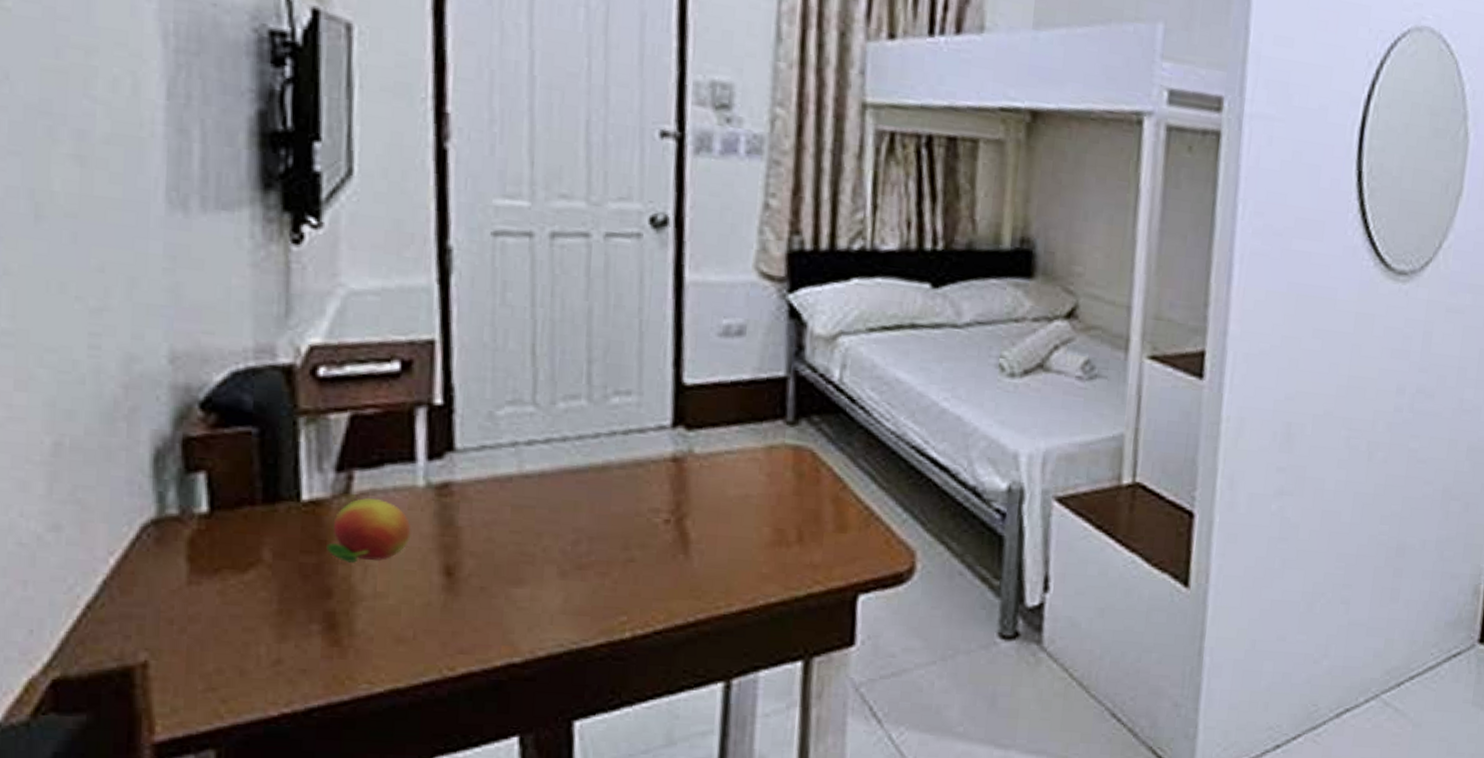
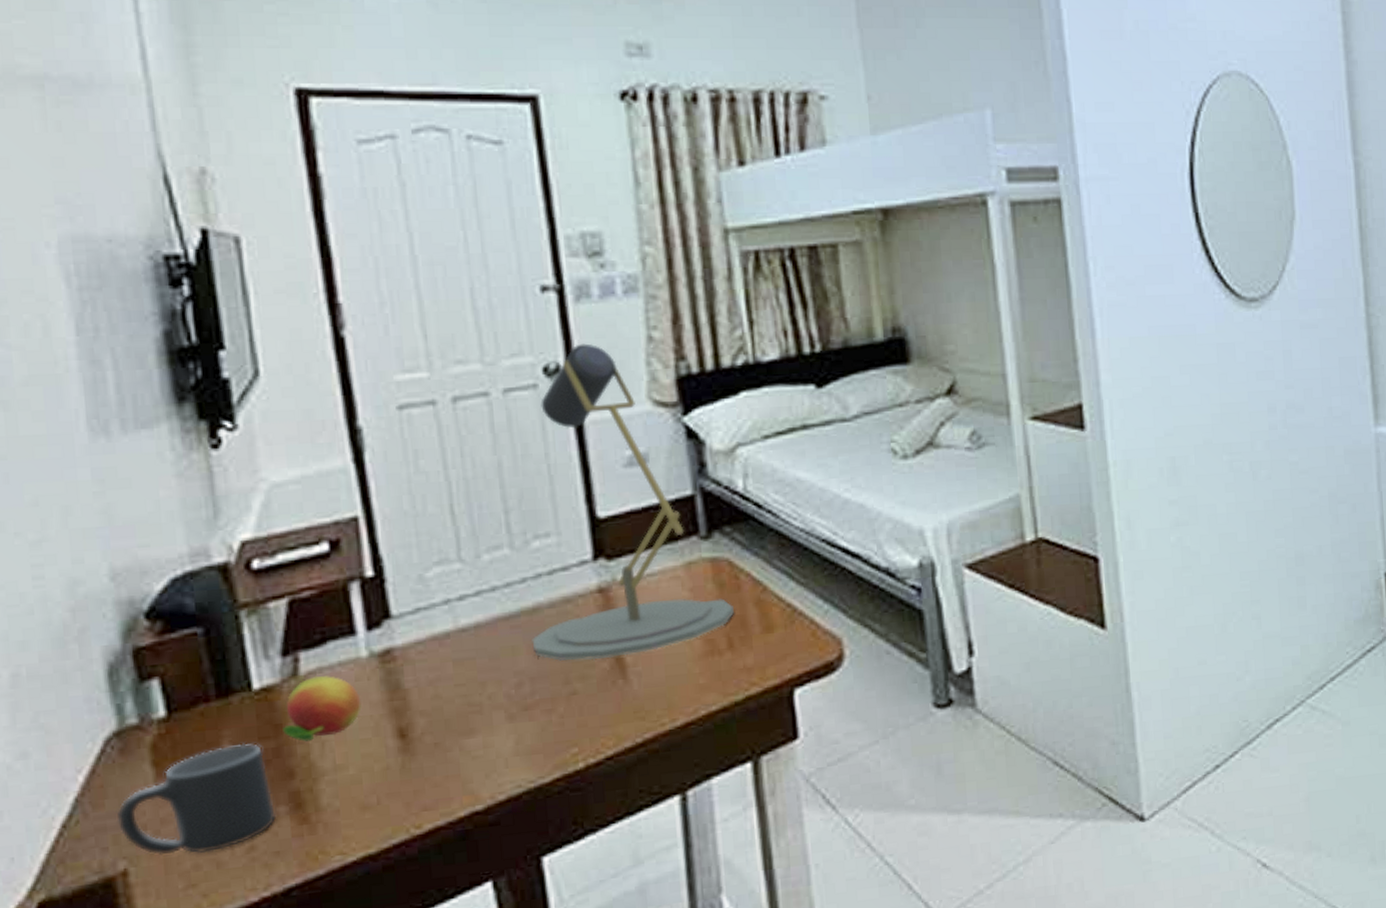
mug: none [143,553,307,659] -> present [116,743,276,856]
desk lamp: none [596,199,809,531] -> present [532,343,734,661]

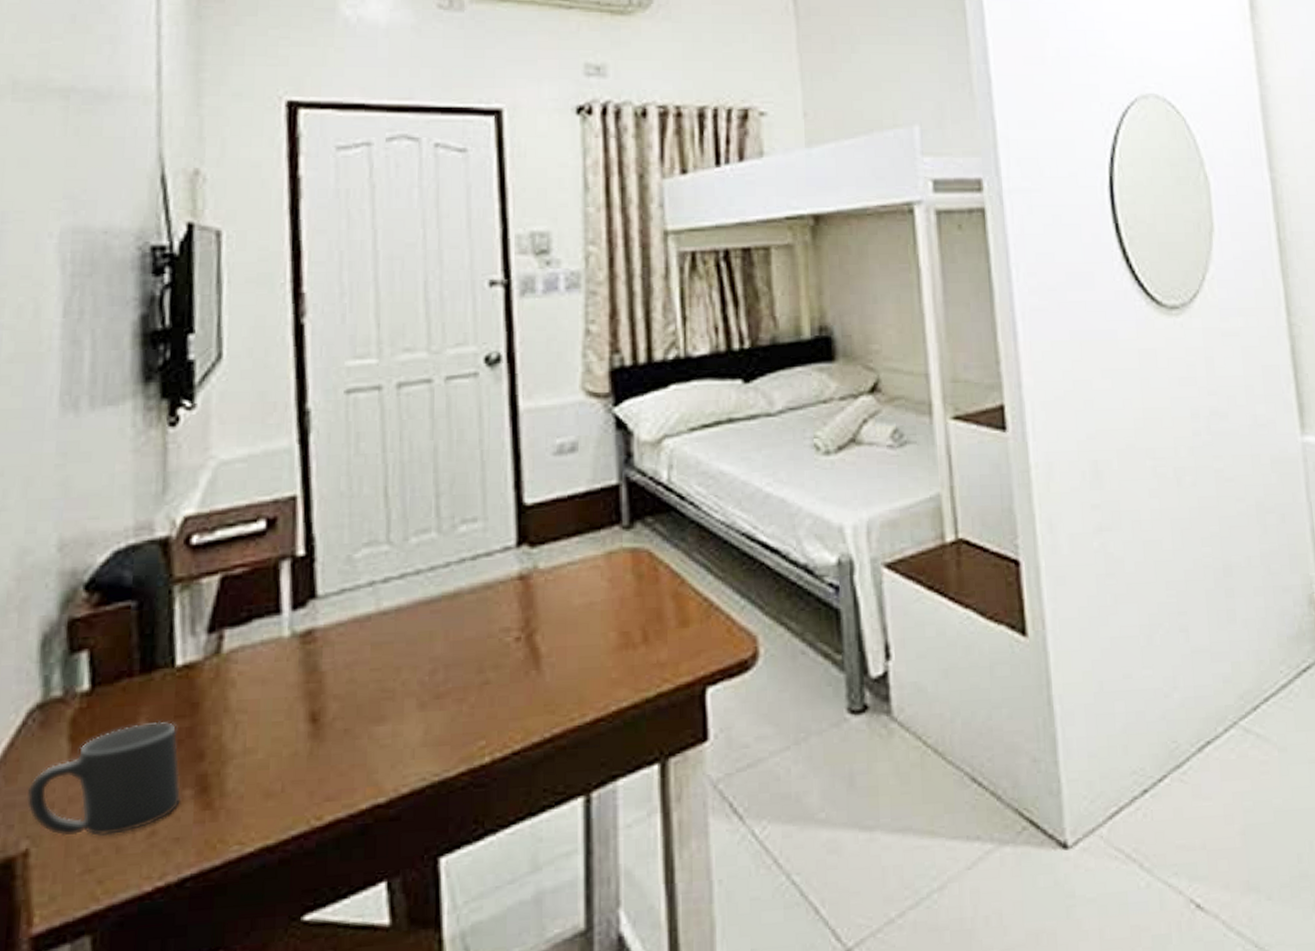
fruit: present [283,676,362,742] -> none [199,655,278,722]
desk lamp: present [532,343,734,661] -> none [450,335,651,649]

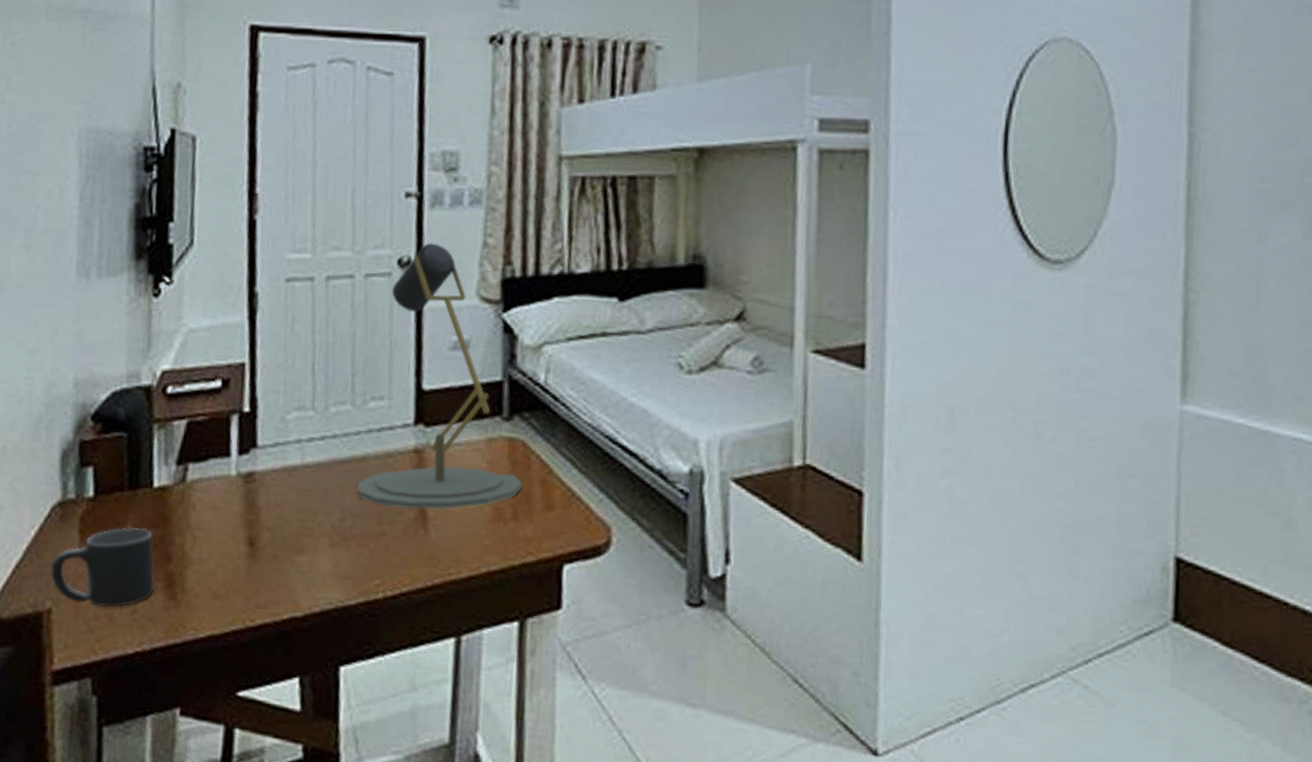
desk lamp: none [450,335,651,649] -> present [357,243,522,510]

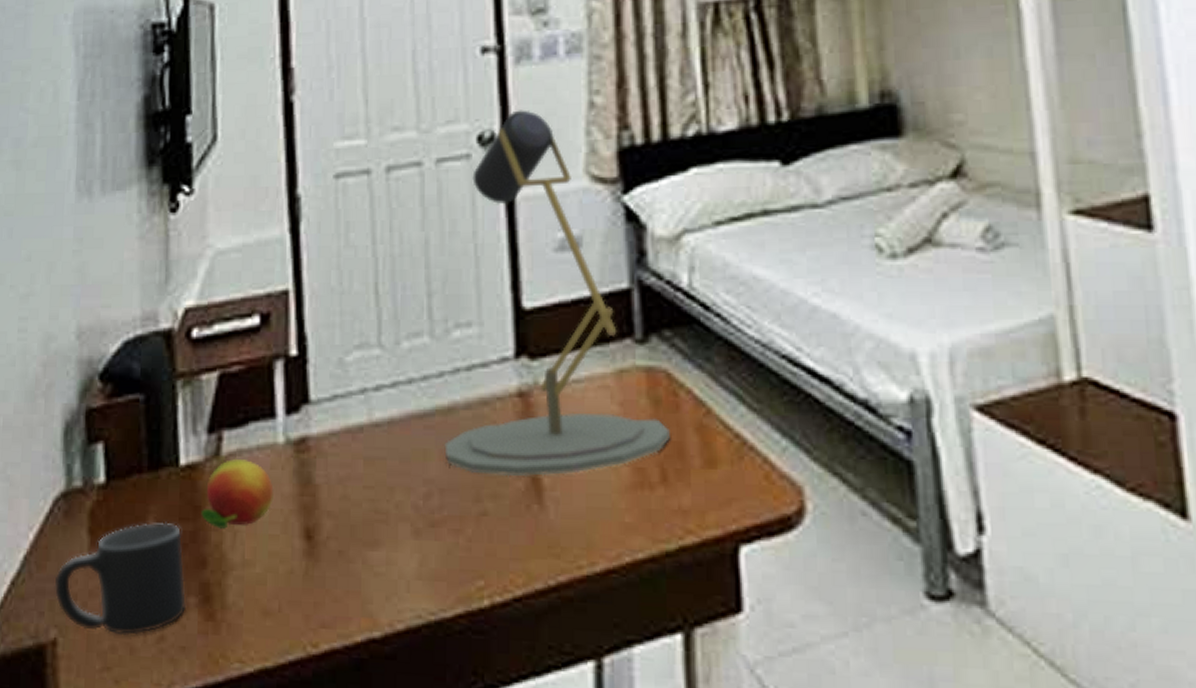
fruit: none [169,485,226,535] -> present [201,459,274,529]

